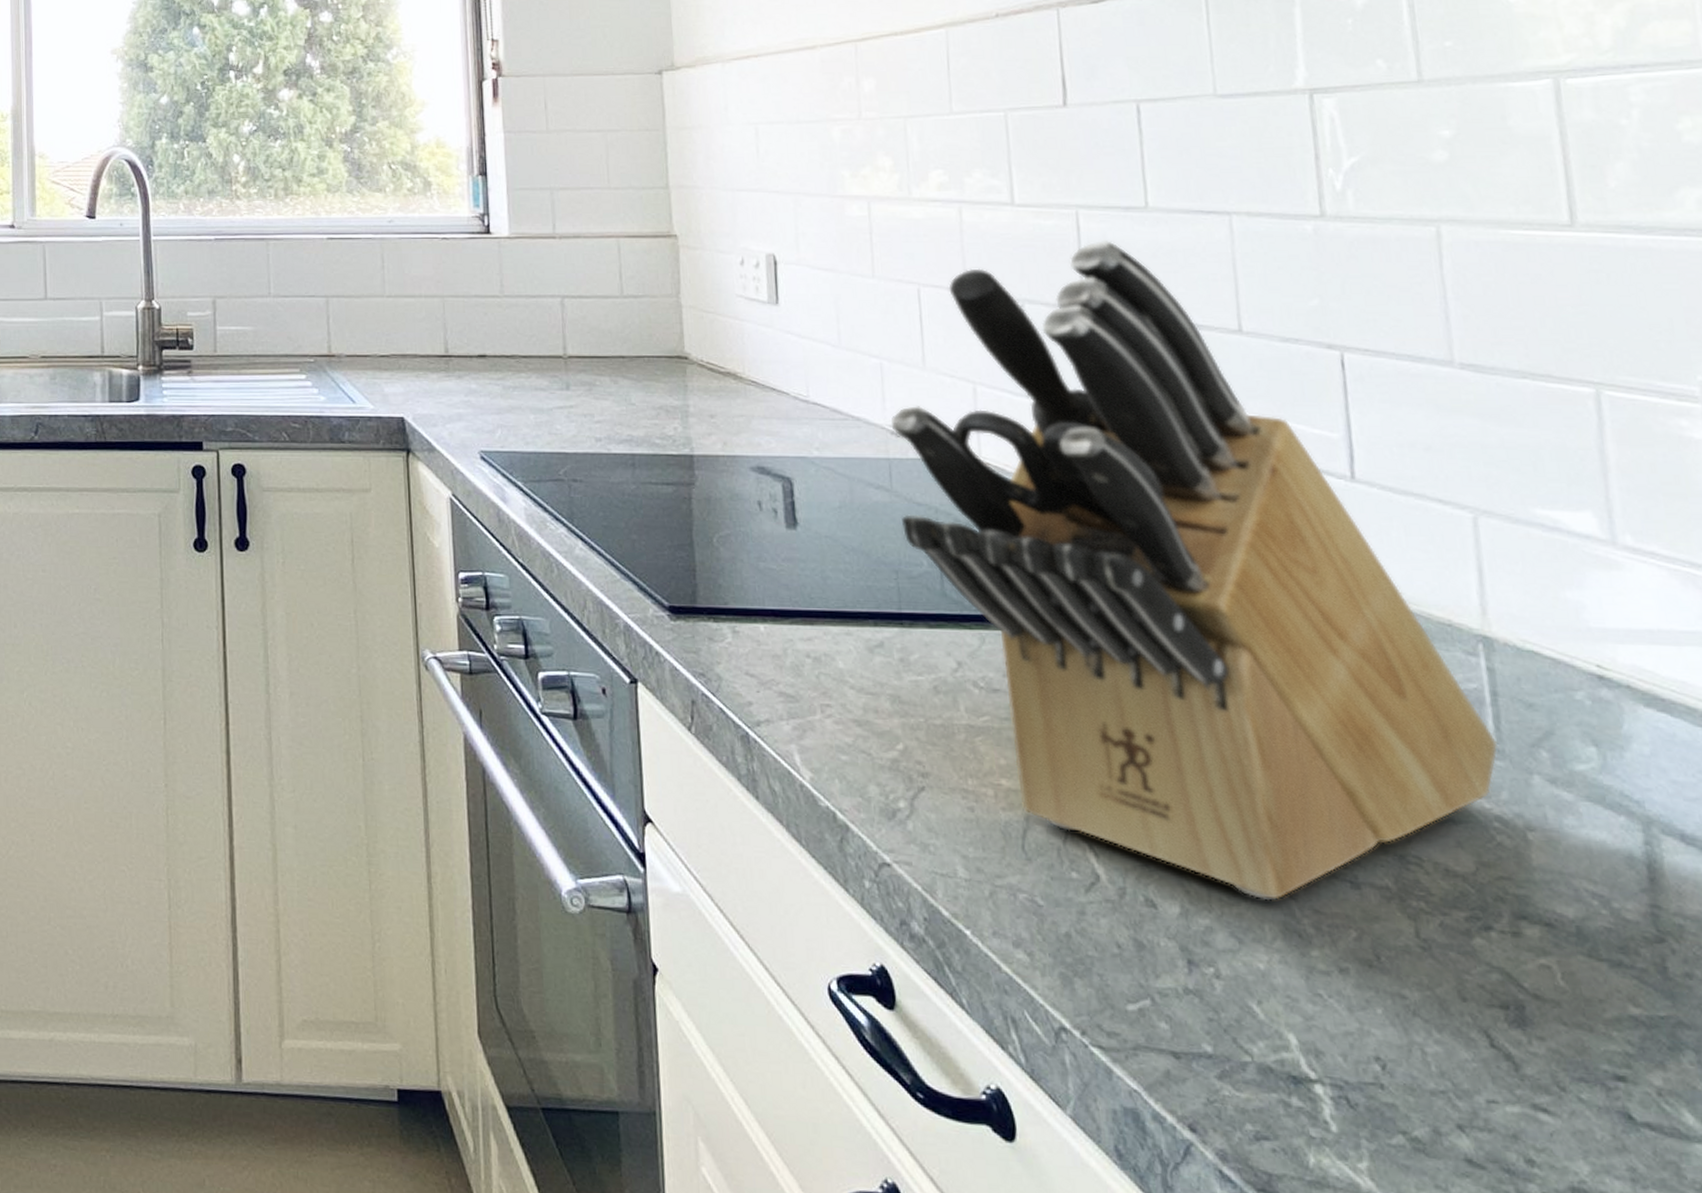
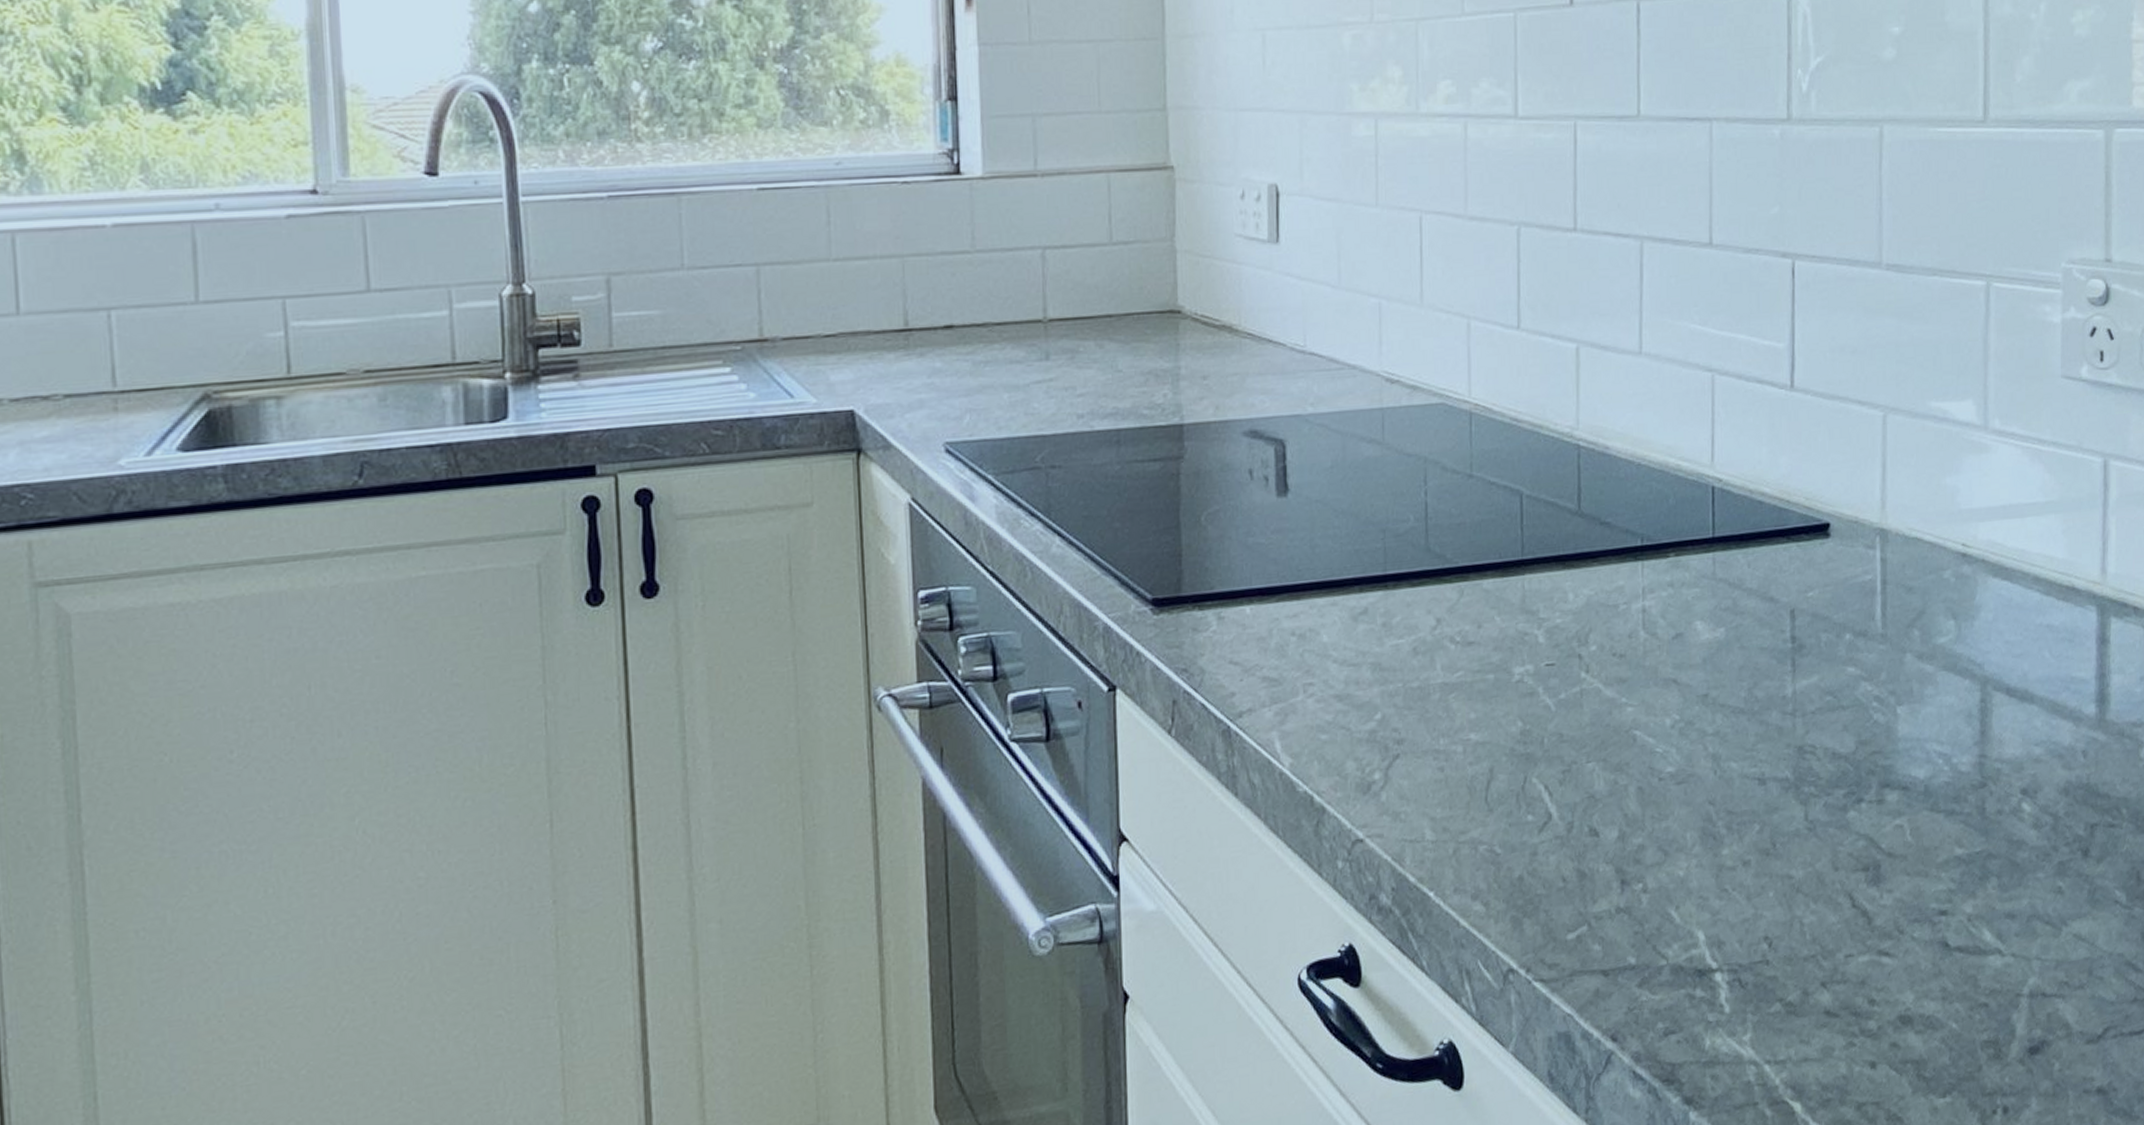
knife block: present [890,239,1499,901] -> none [1386,152,1883,811]

